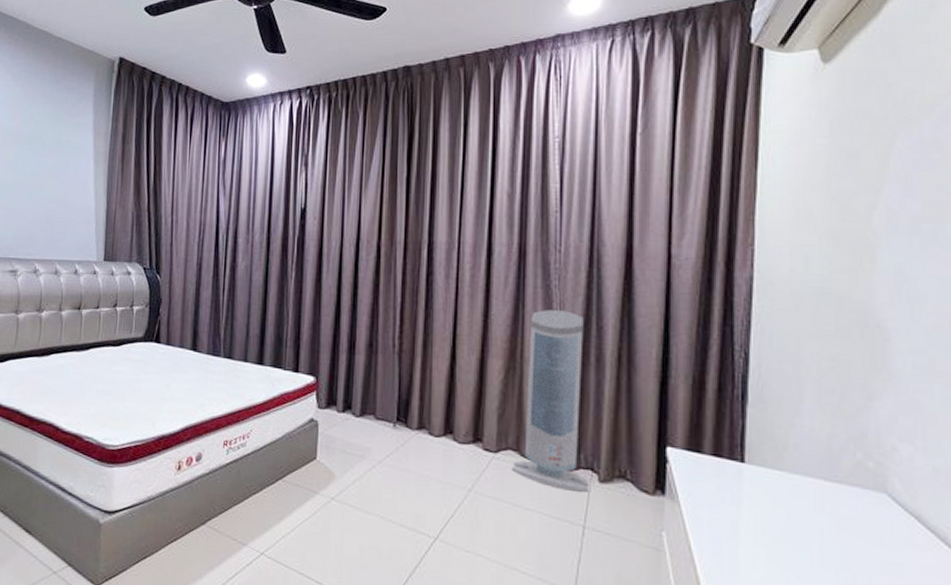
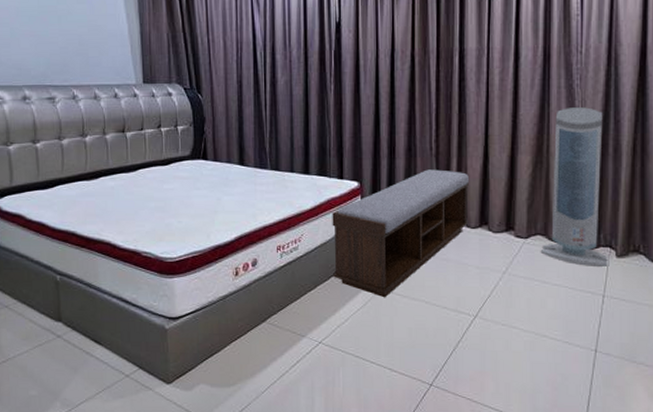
bench: none [281,368,433,509] -> present [332,169,469,298]

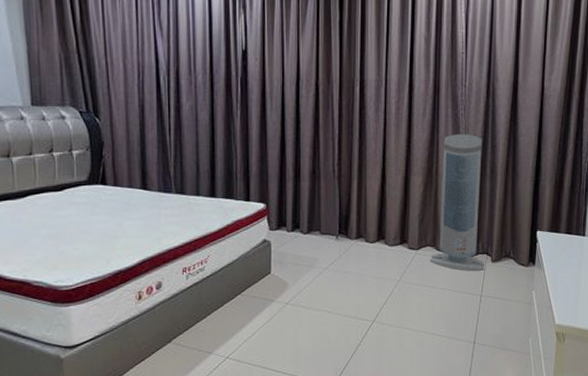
bench: present [332,169,469,298] -> none [238,190,368,311]

